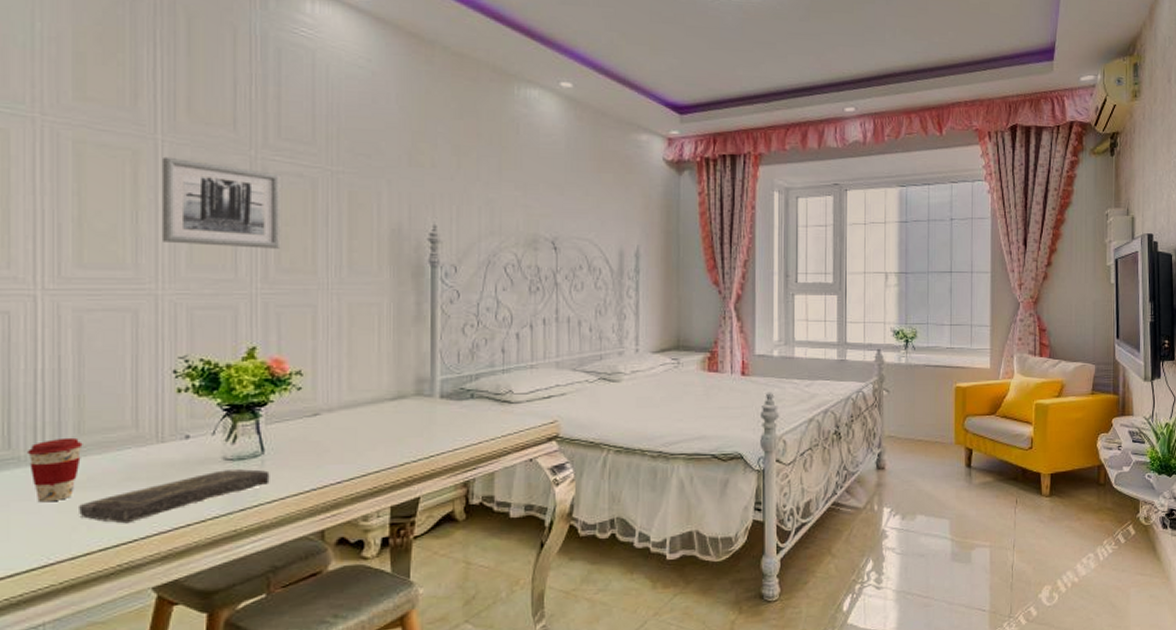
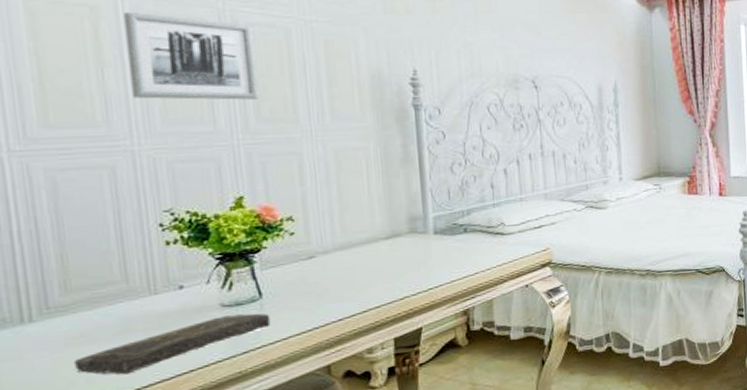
coffee cup: present [28,437,83,503] -> none [12,295,72,361]

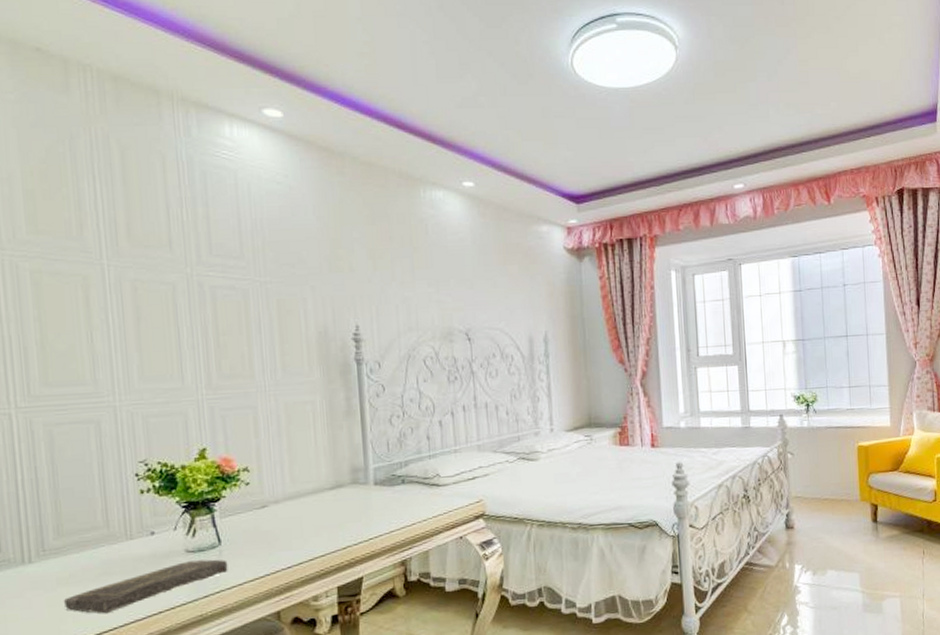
wall art: present [122,11,259,100] -> none [108,279,221,359]

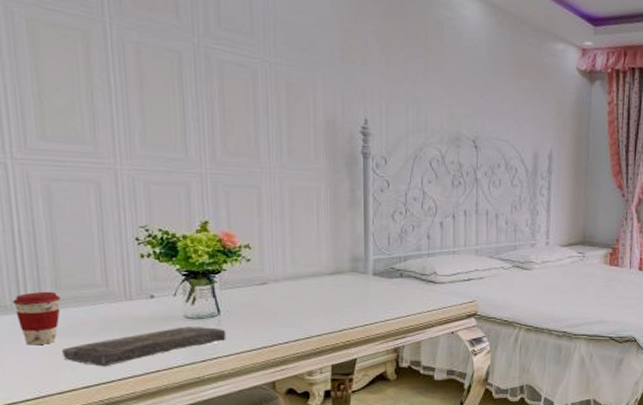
coffee cup: none [16,539,63,599] -> present [13,291,61,345]

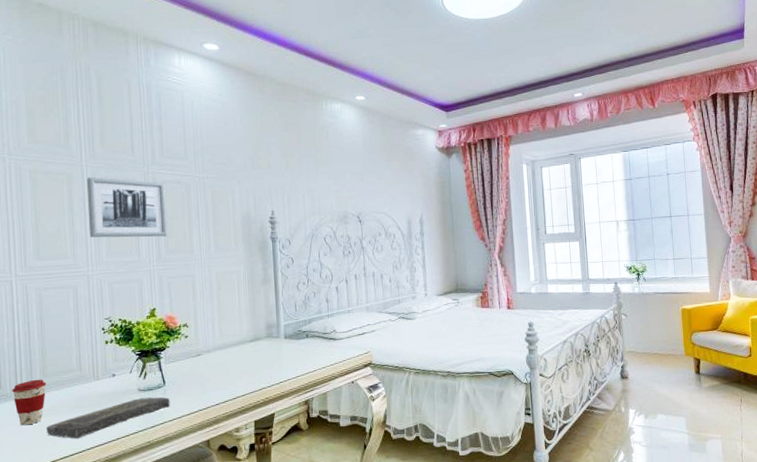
wall art: none [110,39,226,133] -> present [86,177,168,238]

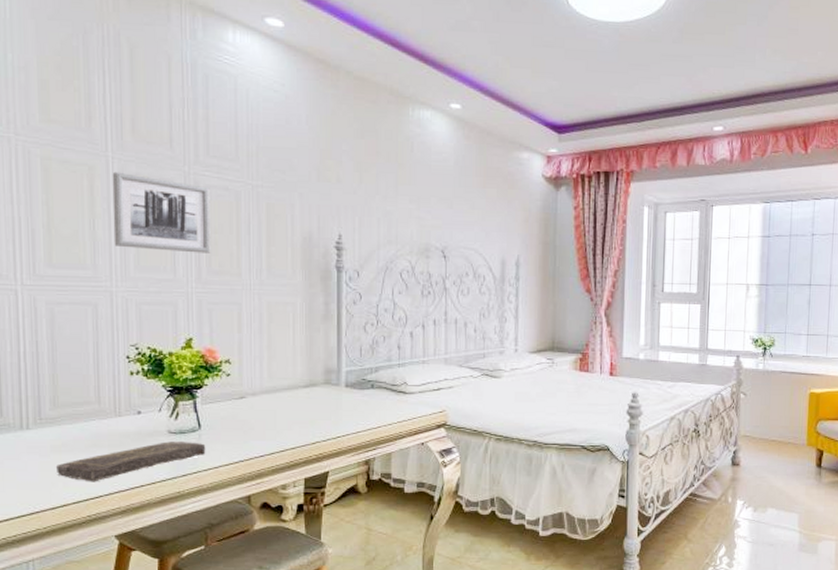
coffee cup: present [12,379,47,426] -> none [15,409,58,462]

